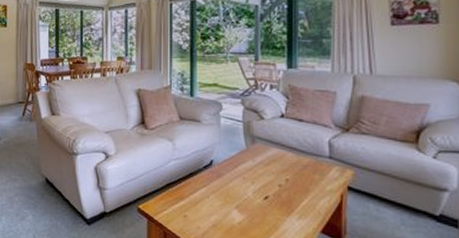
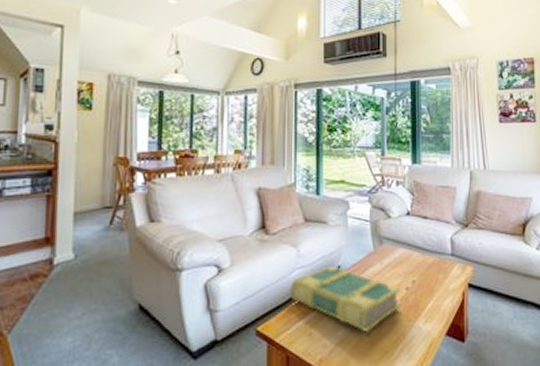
book: none [167,160,273,221] -> present [290,266,400,333]

